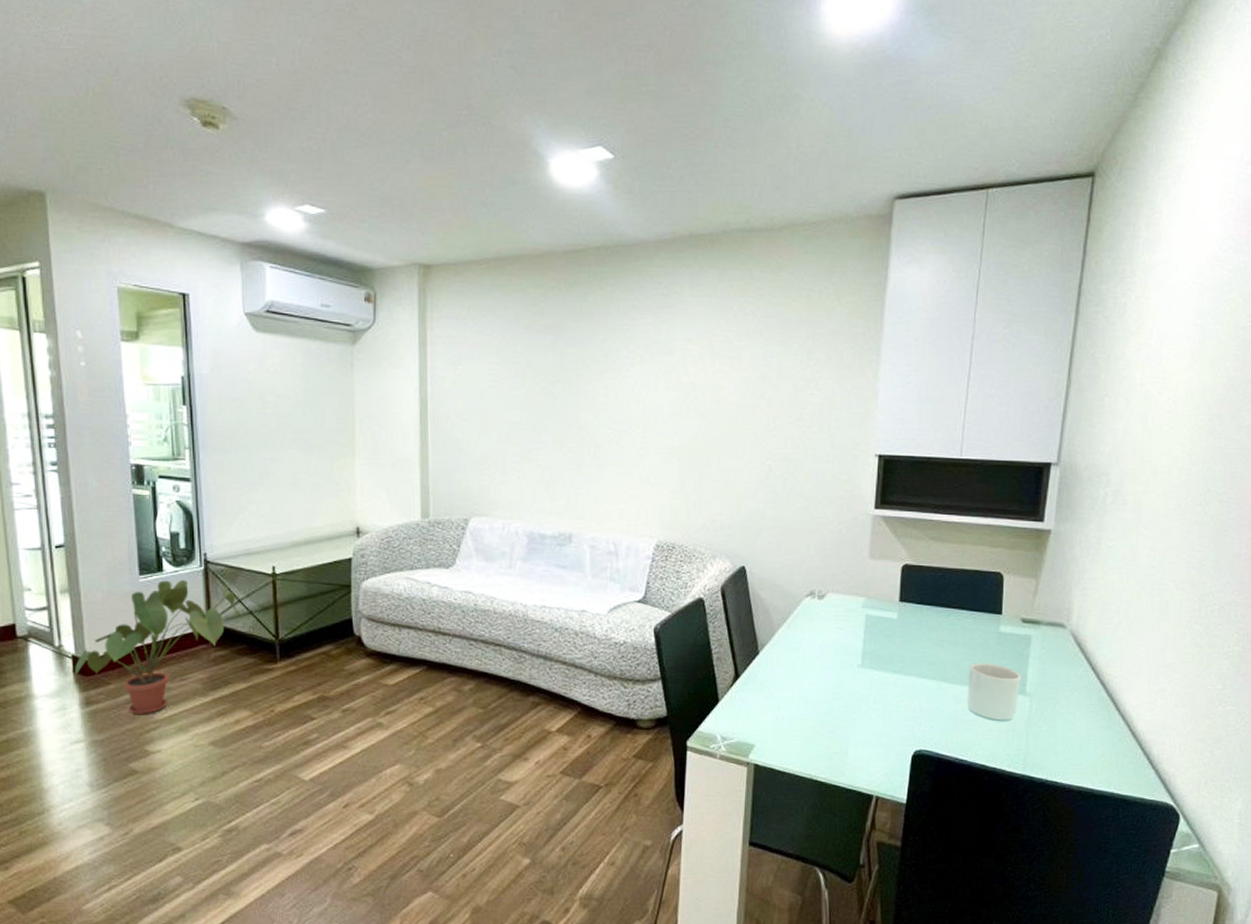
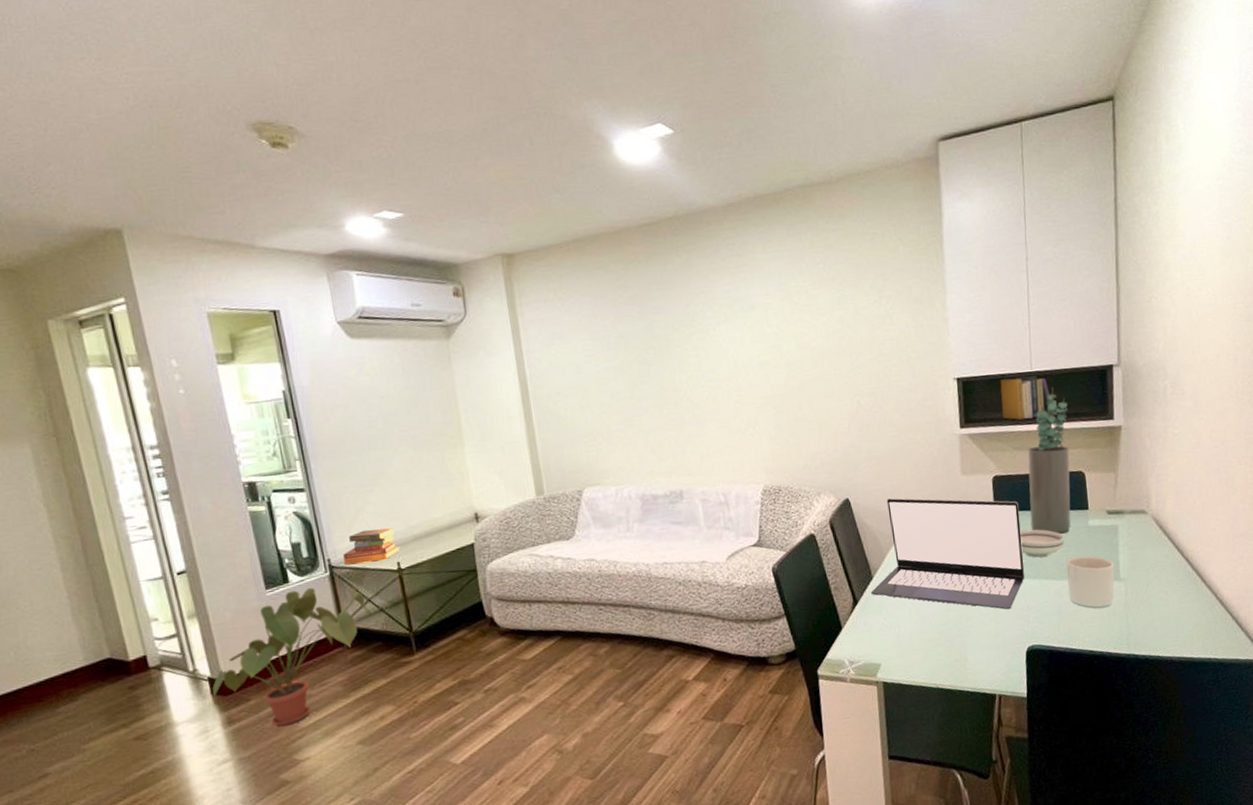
books: none [220,529,276,563] -> present [343,528,400,565]
laptop: none [755,573,926,708] -> present [871,498,1025,610]
books: none [922,462,980,509] -> present [1000,376,1055,420]
bowl: none [922,626,972,658] -> present [1020,529,1065,558]
vase: none [936,478,995,636] -> present [1027,387,1071,534]

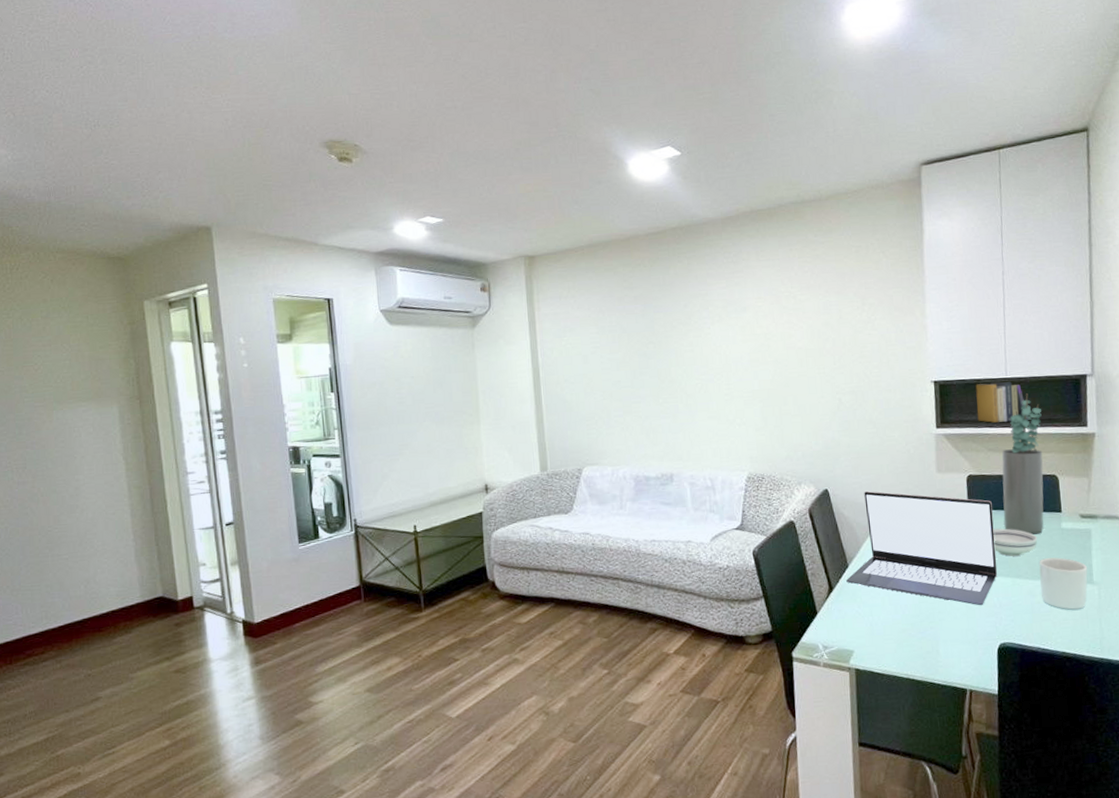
house plant: present [212,587,371,727] -> none [244,543,387,670]
books: present [343,528,400,565] -> none [368,494,417,525]

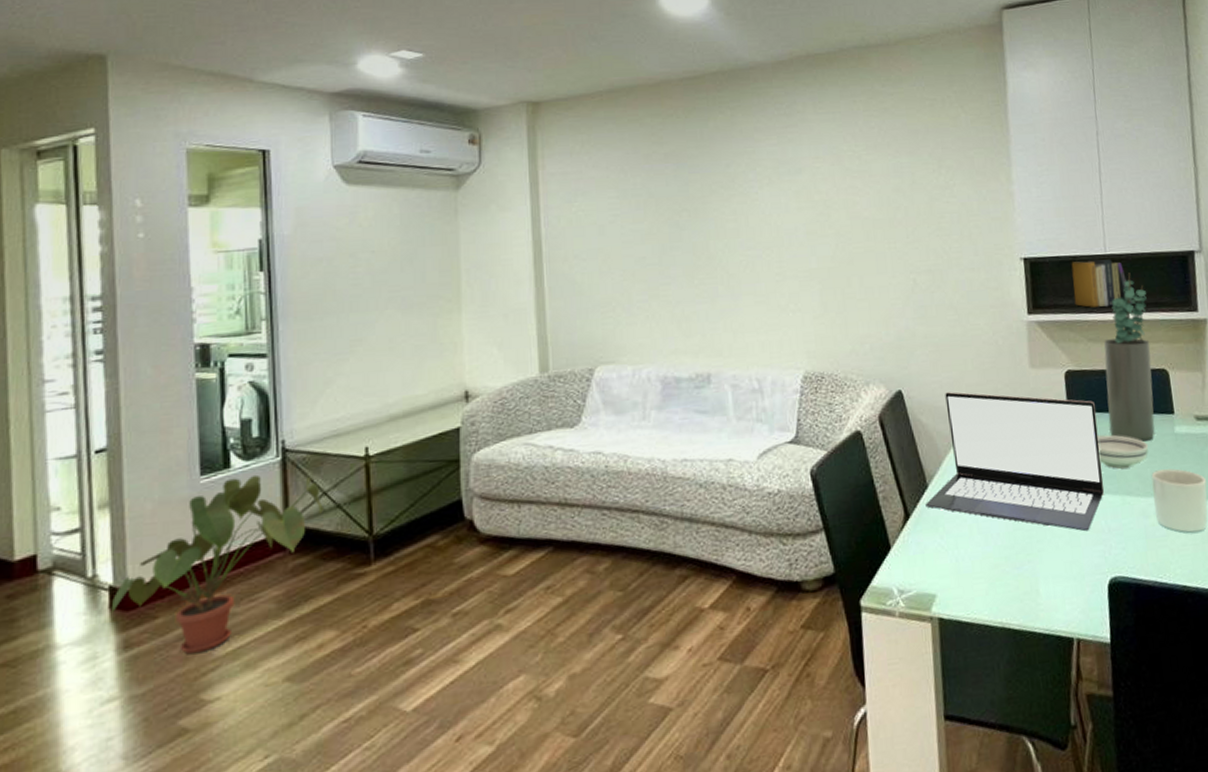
house plant: none [244,543,387,670] -> present [110,474,325,655]

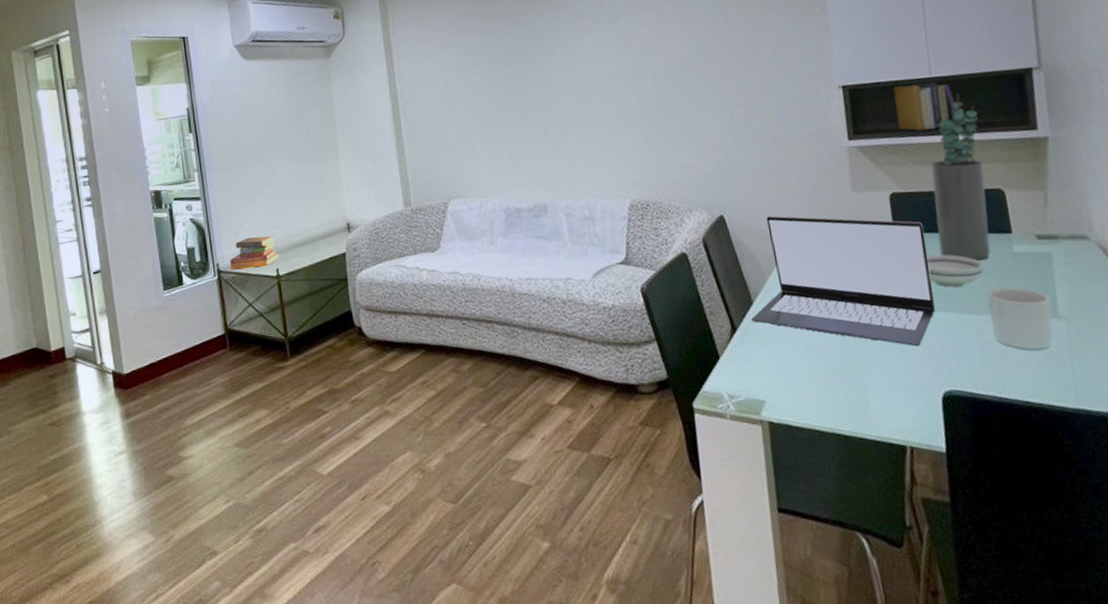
house plant: present [110,474,325,655] -> none [115,290,252,423]
books: none [302,405,370,448] -> present [230,236,279,270]

